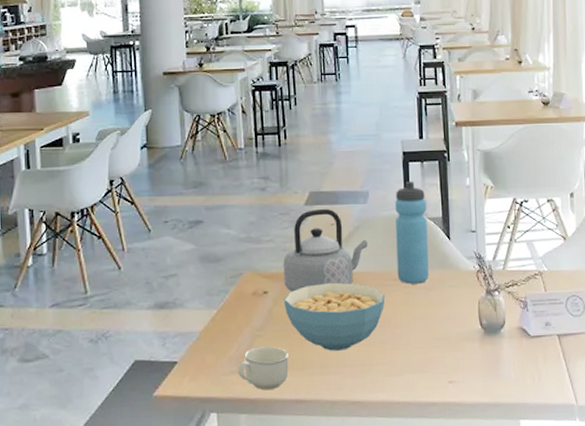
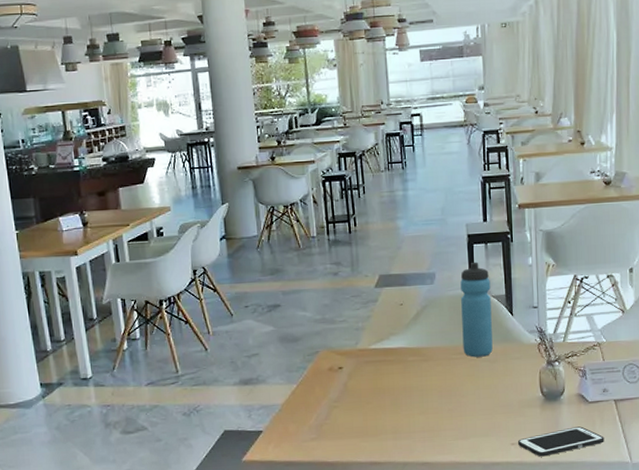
cup: present [238,346,289,391] -> none [317,415,364,455]
teapot: present [283,208,367,292] -> none [356,289,435,367]
cereal bowl: present [284,282,386,351] -> none [358,357,452,419]
cell phone: none [455,363,548,397] -> present [517,426,604,457]

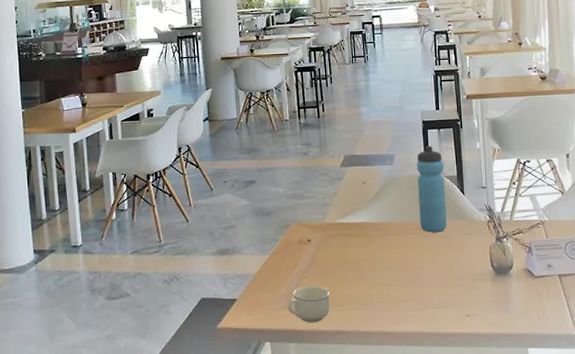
cup: none [317,415,364,455] -> present [287,286,330,323]
cell phone: present [517,426,604,457] -> none [471,300,551,329]

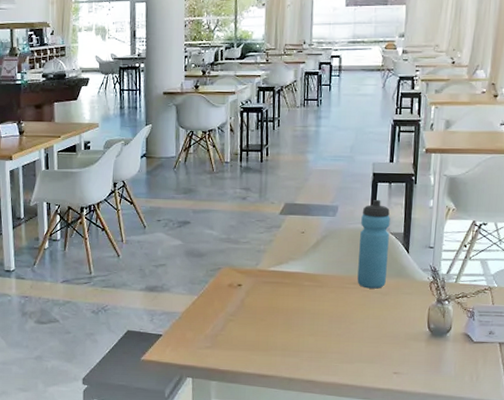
cup: present [287,286,330,323] -> none [211,329,255,365]

